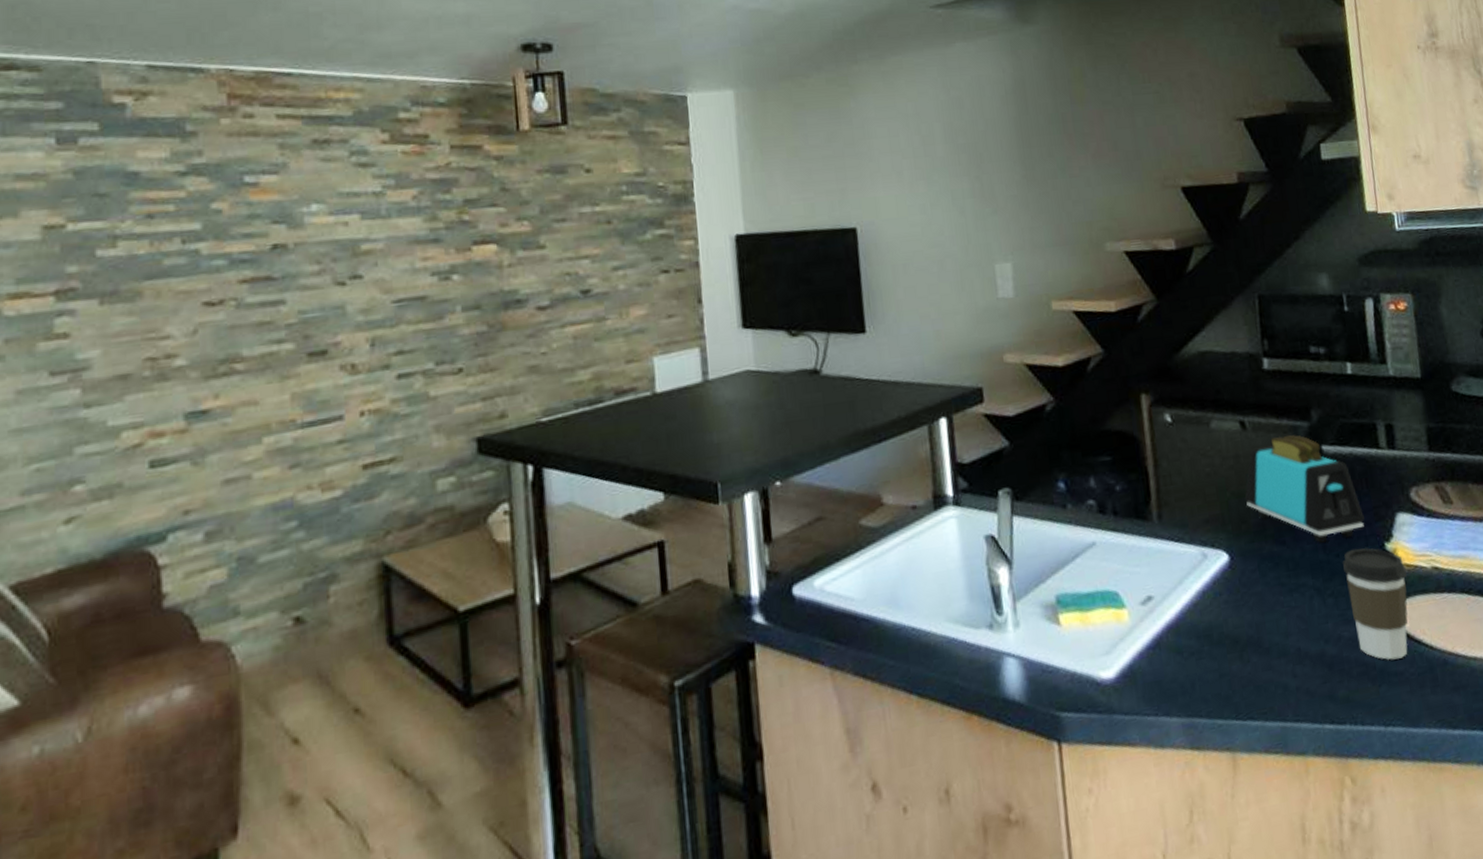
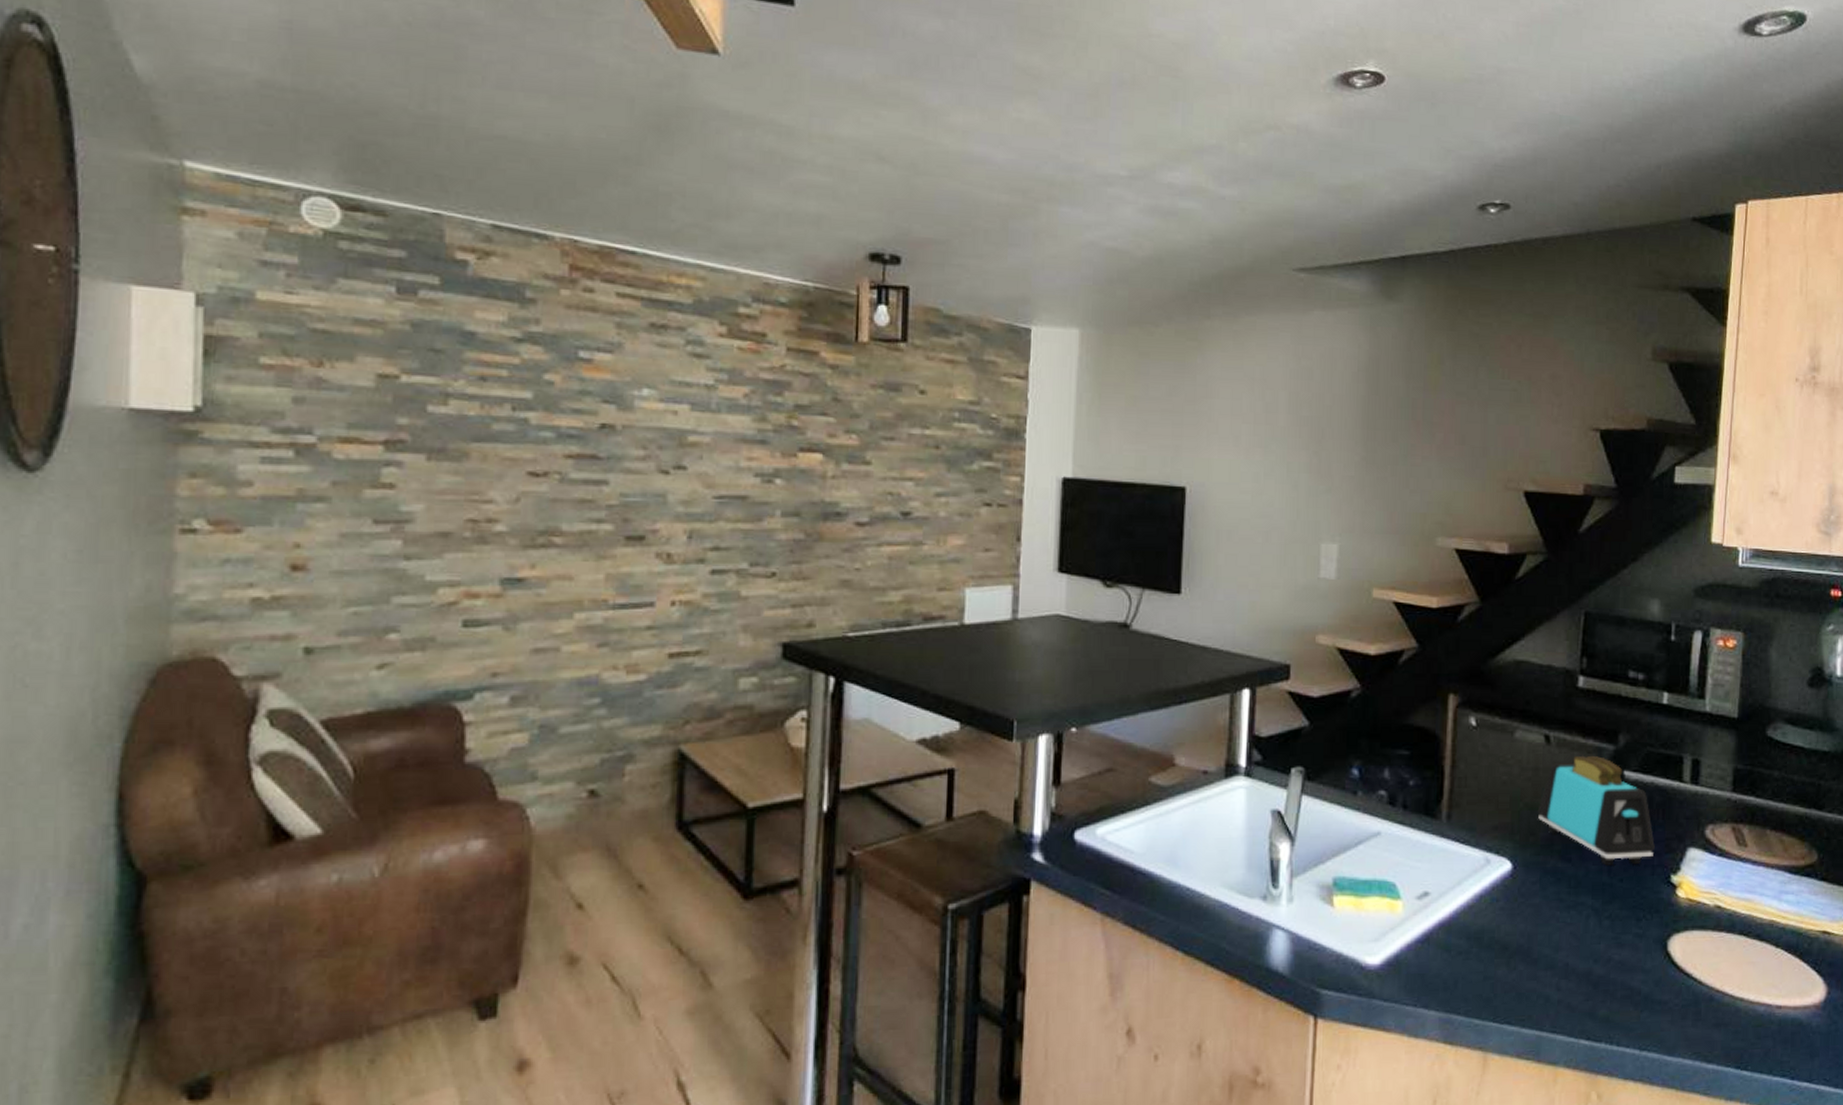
coffee cup: present [1343,548,1408,660] -> none [1625,876,1688,989]

